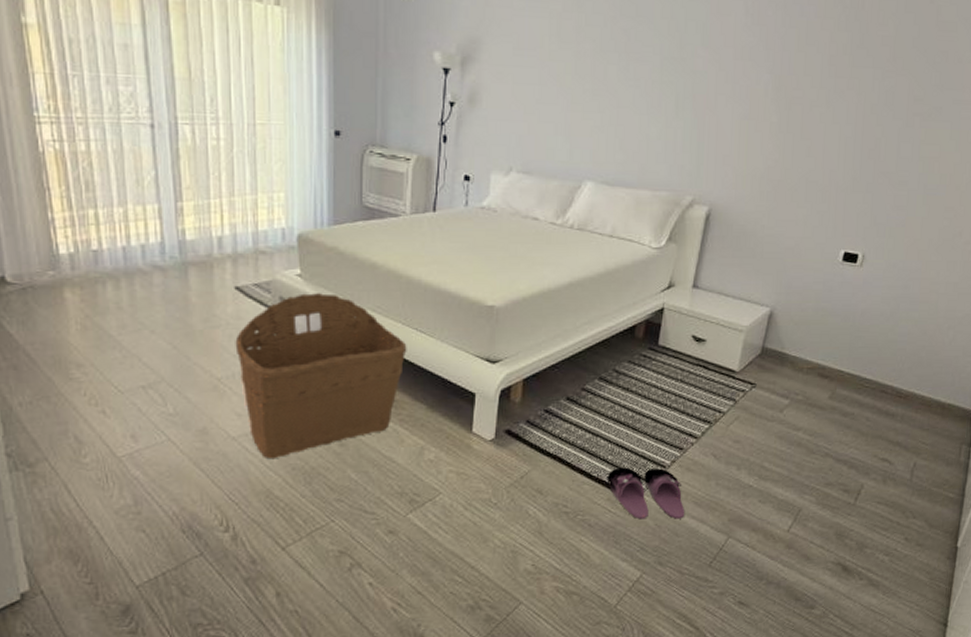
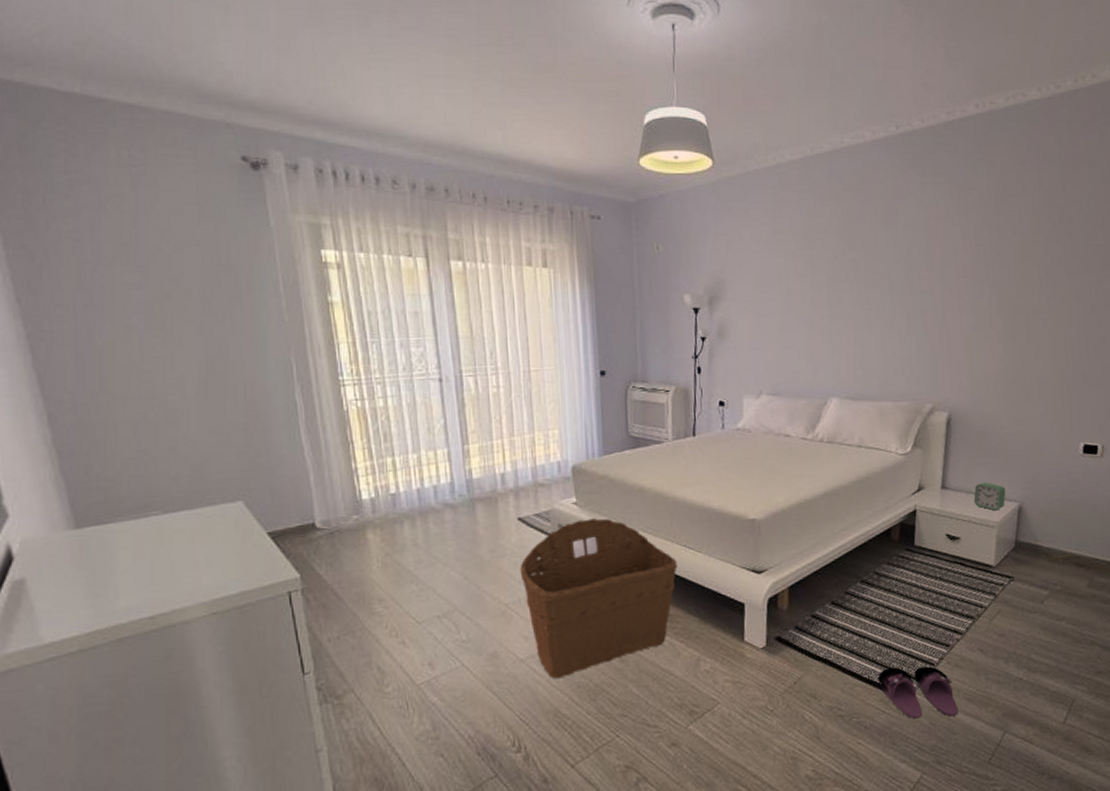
alarm clock: none [724,284,759,315] -> present [973,482,1006,511]

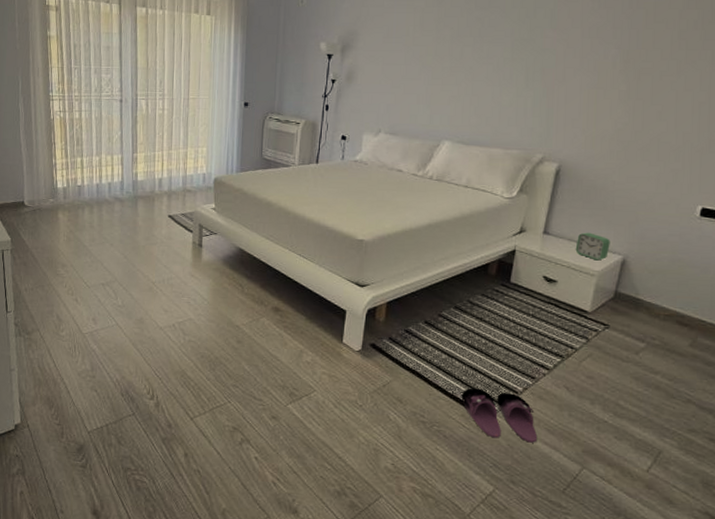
wicker basket: present [520,518,678,679] -> none [166,222,292,348]

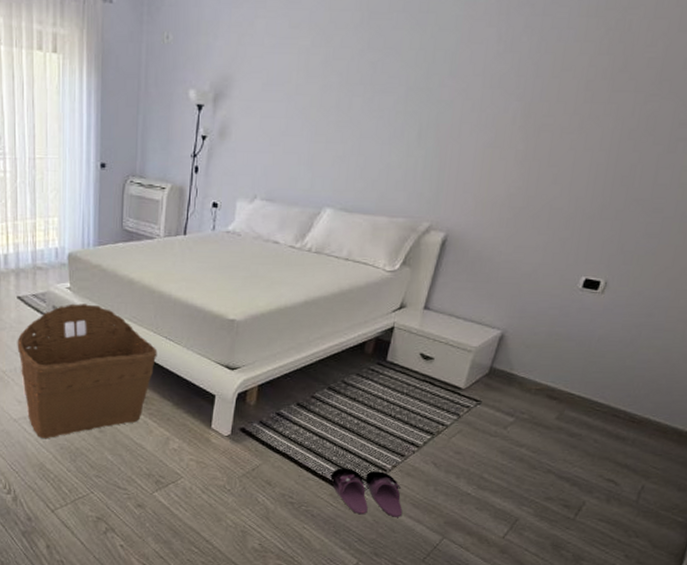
wicker basket: none [166,222,292,348] -> present [17,303,158,439]
alarm clock: present [575,232,610,261] -> none [454,307,491,336]

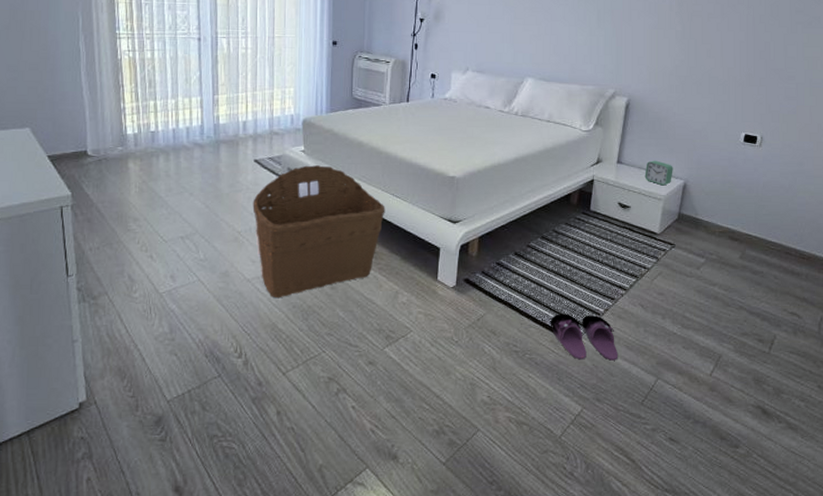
alarm clock: none [454,307,491,336] -> present [644,160,673,186]

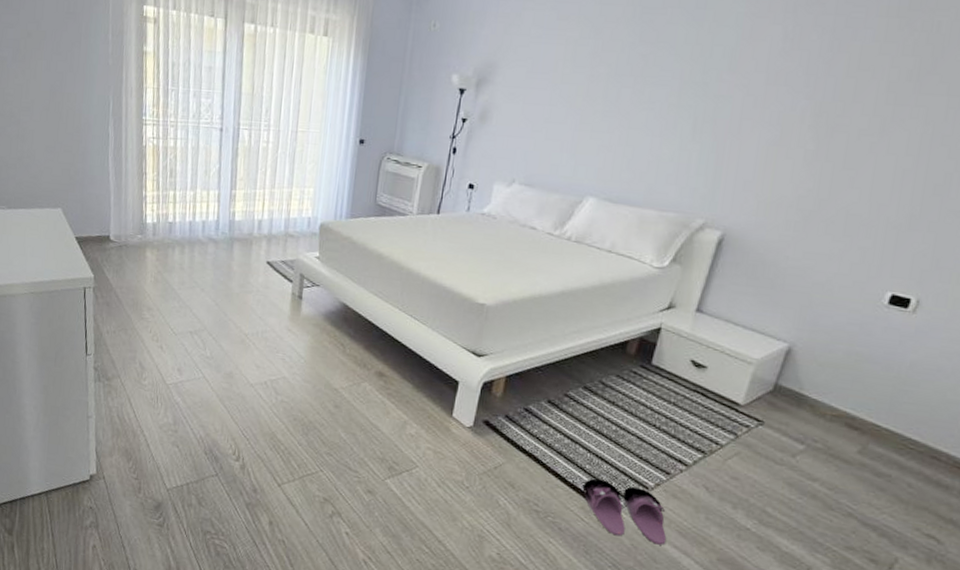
wicker basket: present [252,165,385,299] -> none [261,273,401,409]
alarm clock: present [644,160,673,186] -> none [732,313,776,347]

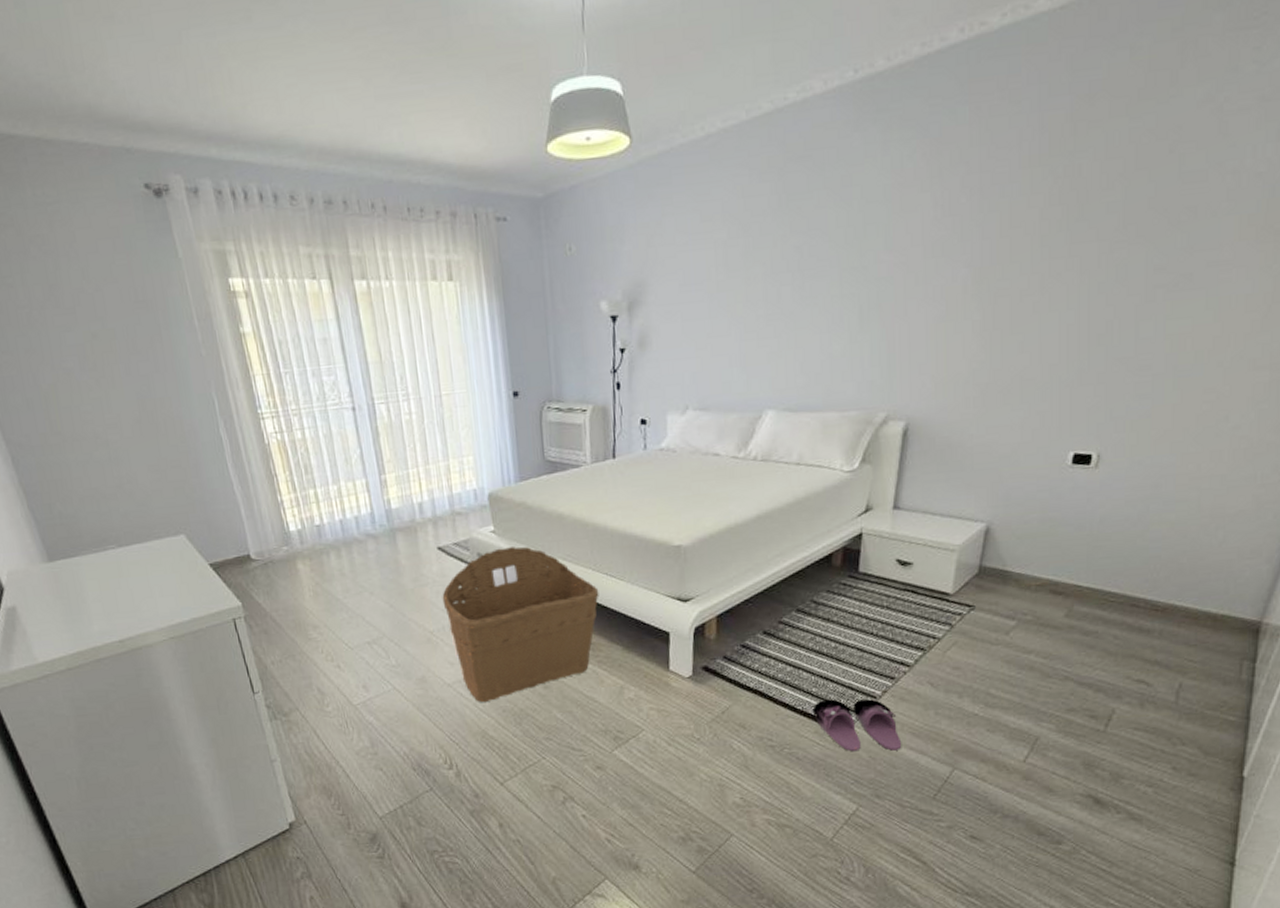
wicker basket: none [261,273,401,409] -> present [442,547,599,703]

